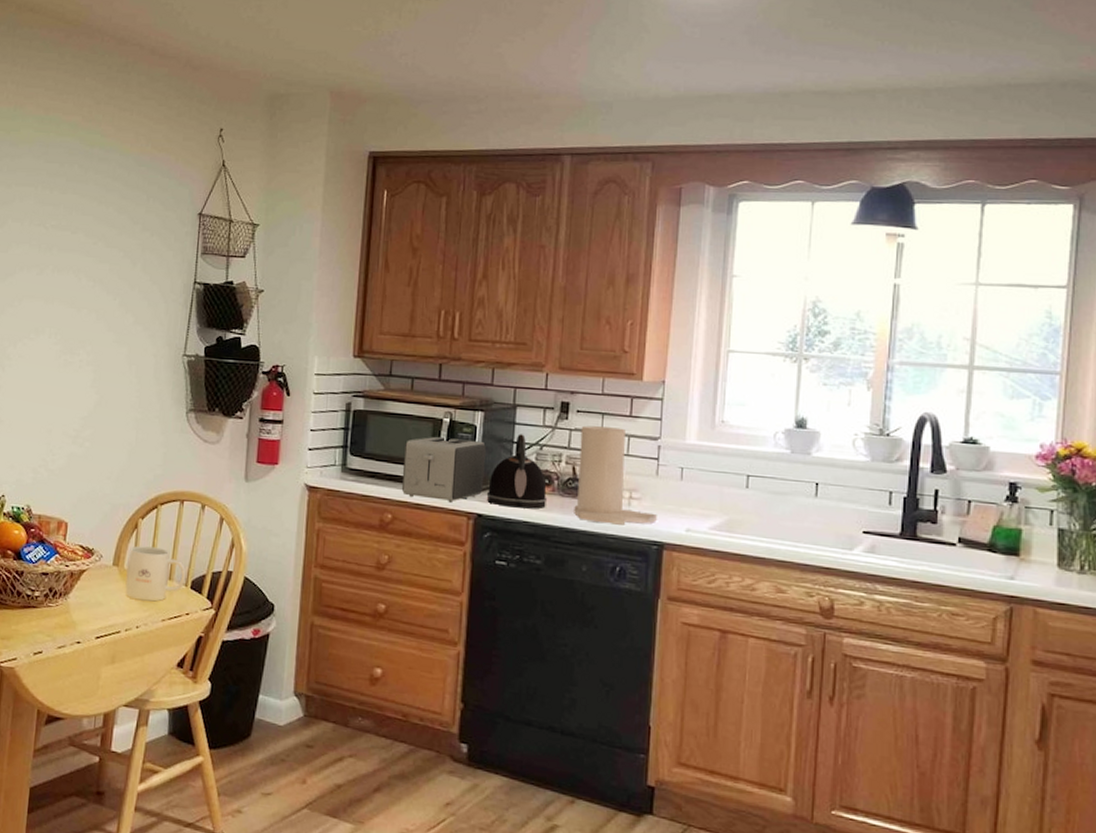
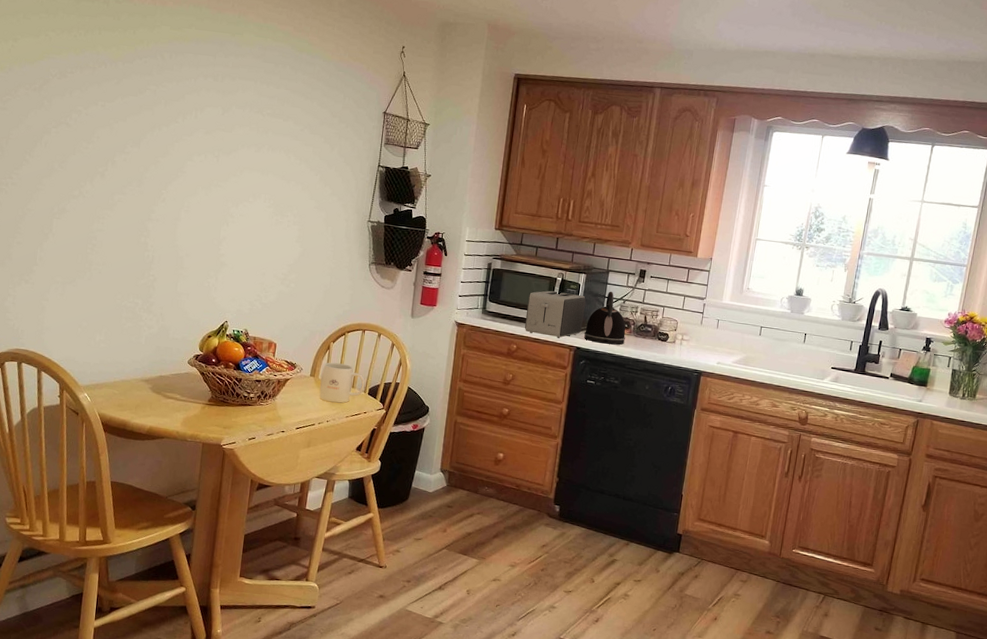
paper towel: present [574,425,657,525] -> none [643,287,699,358]

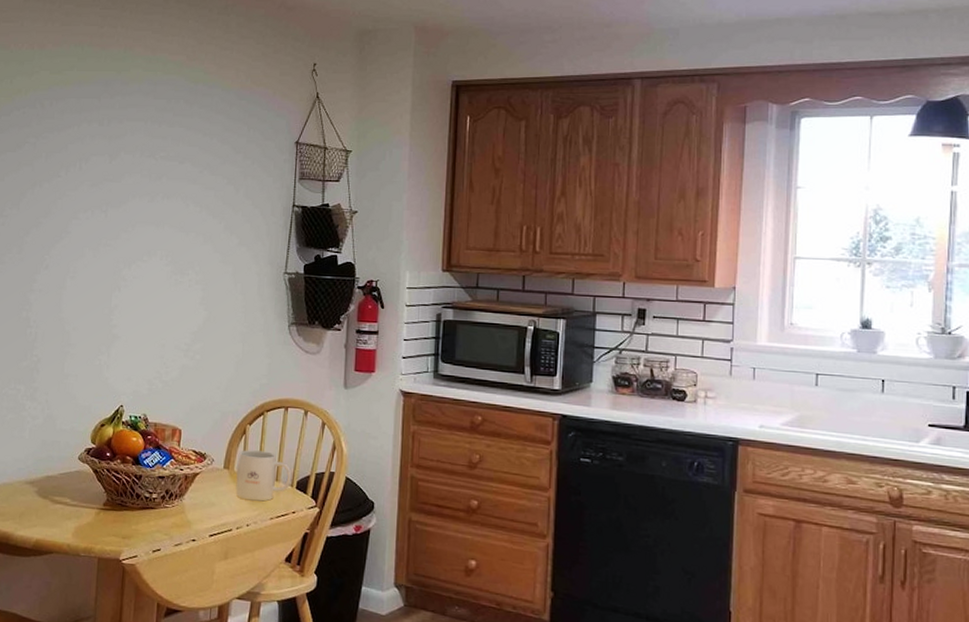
toaster: present [524,290,586,339] -> none [490,343,568,406]
kettle: present [584,291,626,345] -> none [570,339,628,409]

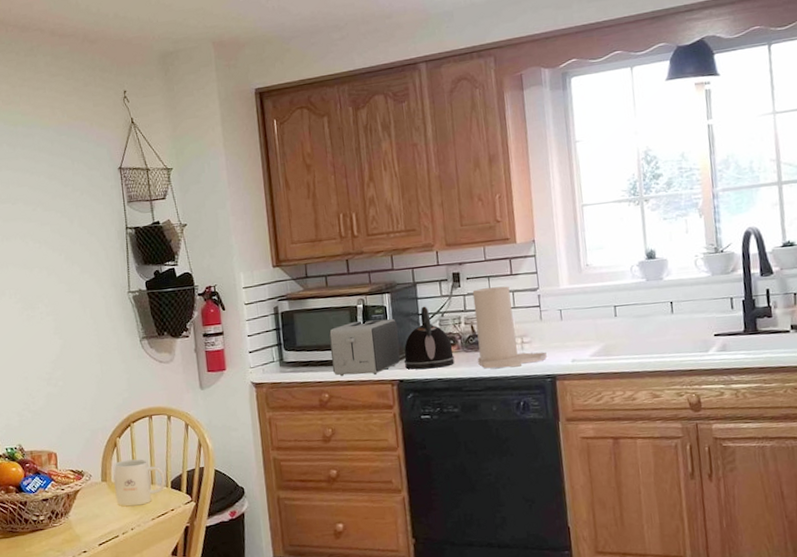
toaster: none [490,343,568,406] -> present [329,318,401,377]
kettle: none [570,339,628,409] -> present [403,306,455,370]
paper towel: none [653,330,731,423] -> present [472,286,547,369]

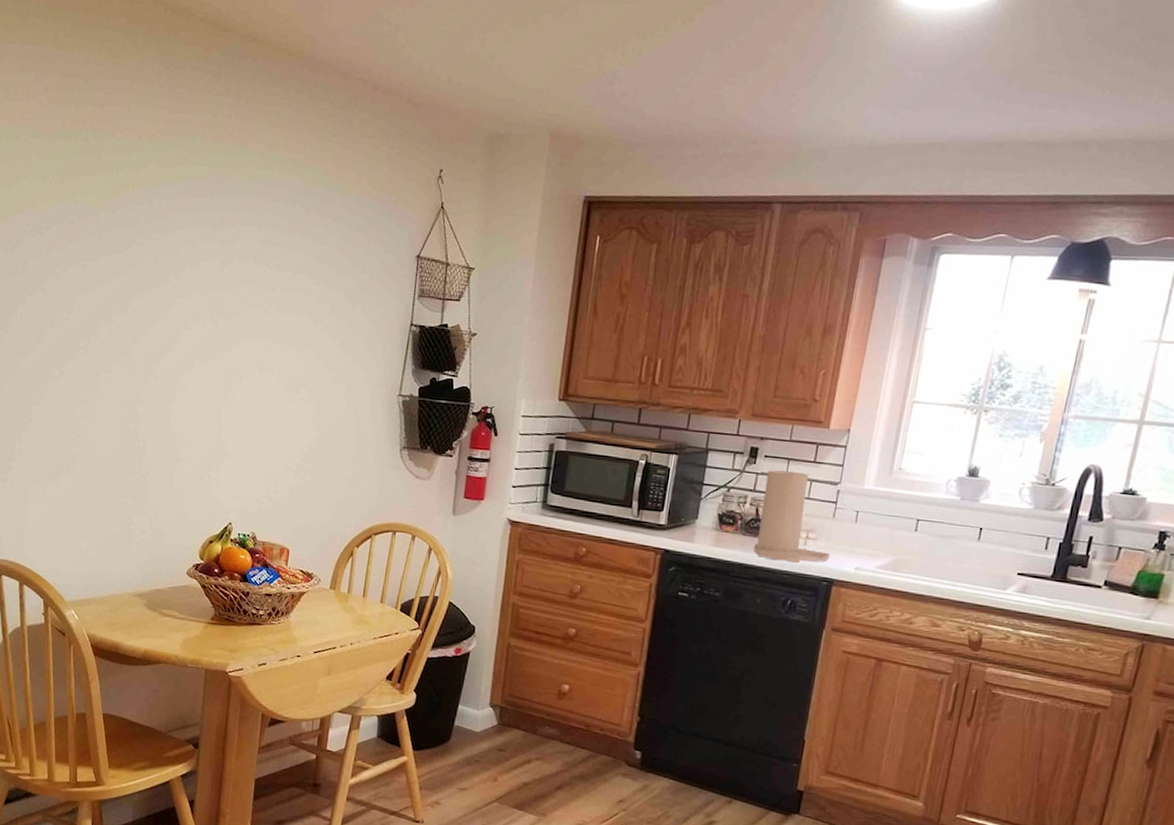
mug: present [113,459,166,507] -> none [340,571,397,622]
toaster: present [329,318,401,377] -> none [596,477,677,540]
kettle: present [403,306,455,370] -> none [674,476,731,546]

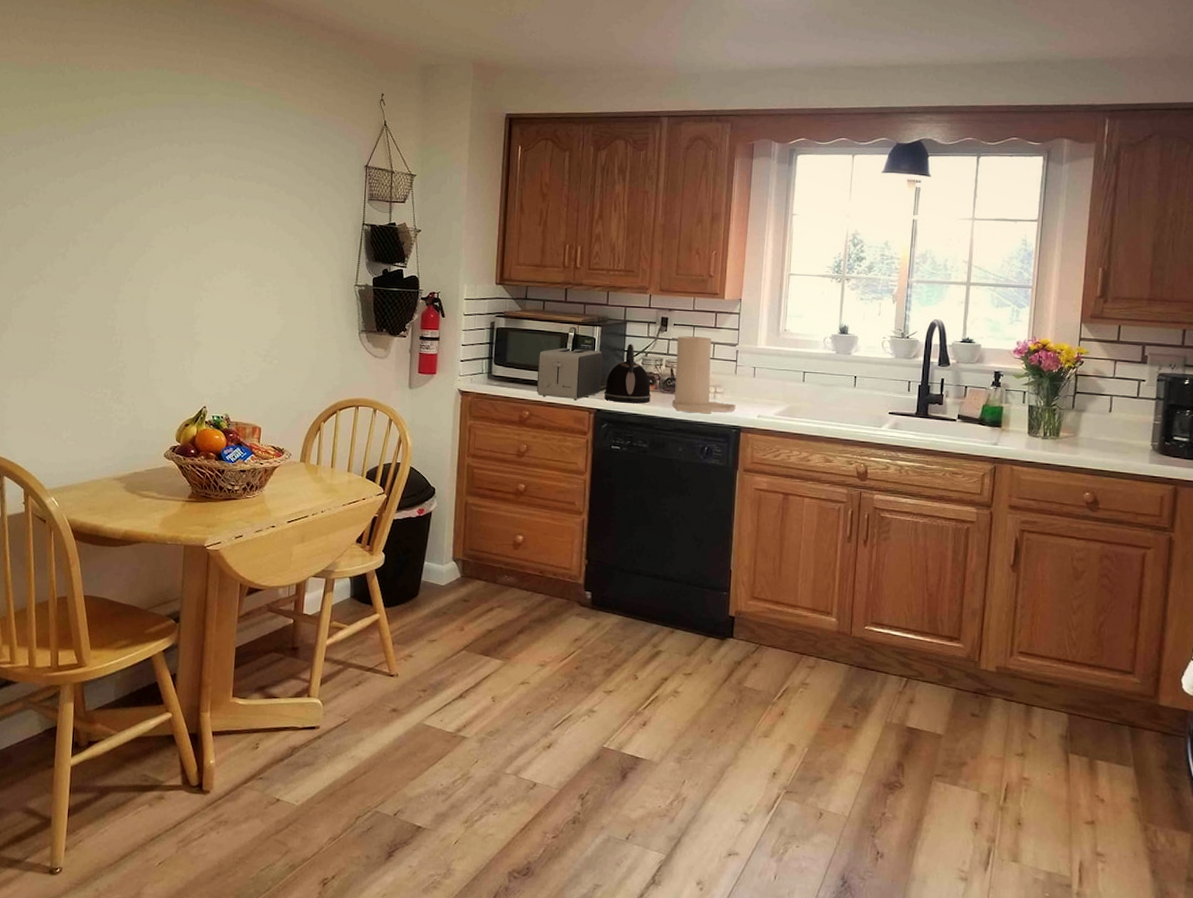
toaster: none [596,477,677,540] -> present [536,347,603,402]
kettle: none [674,476,731,546] -> present [603,344,652,404]

